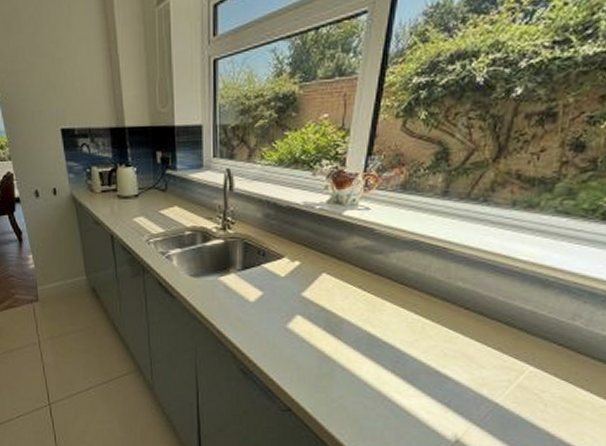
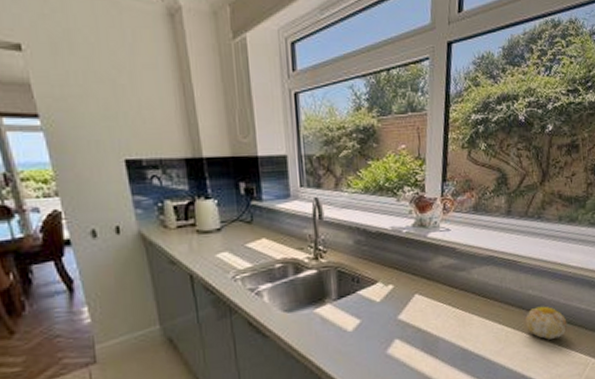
fruit: none [449,301,504,338] -> present [526,306,568,340]

